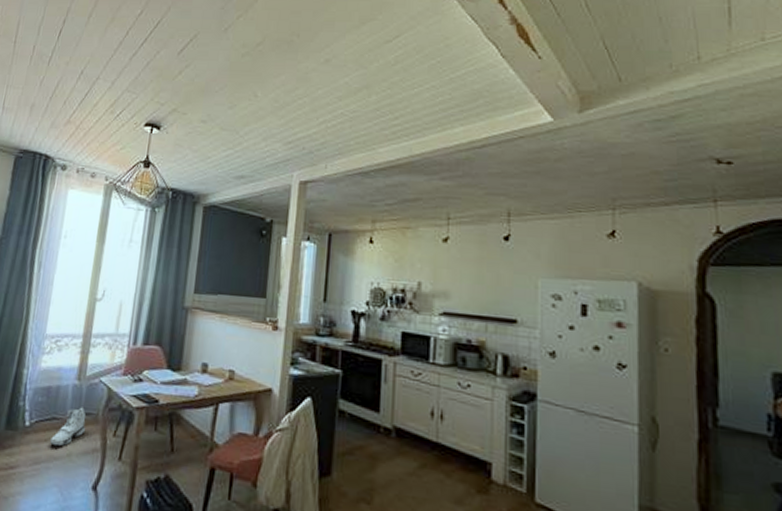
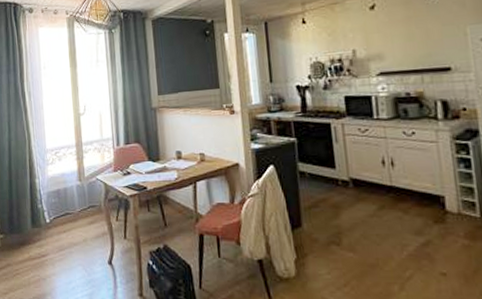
sneaker: present [50,407,87,446] -> none [68,202,93,234]

